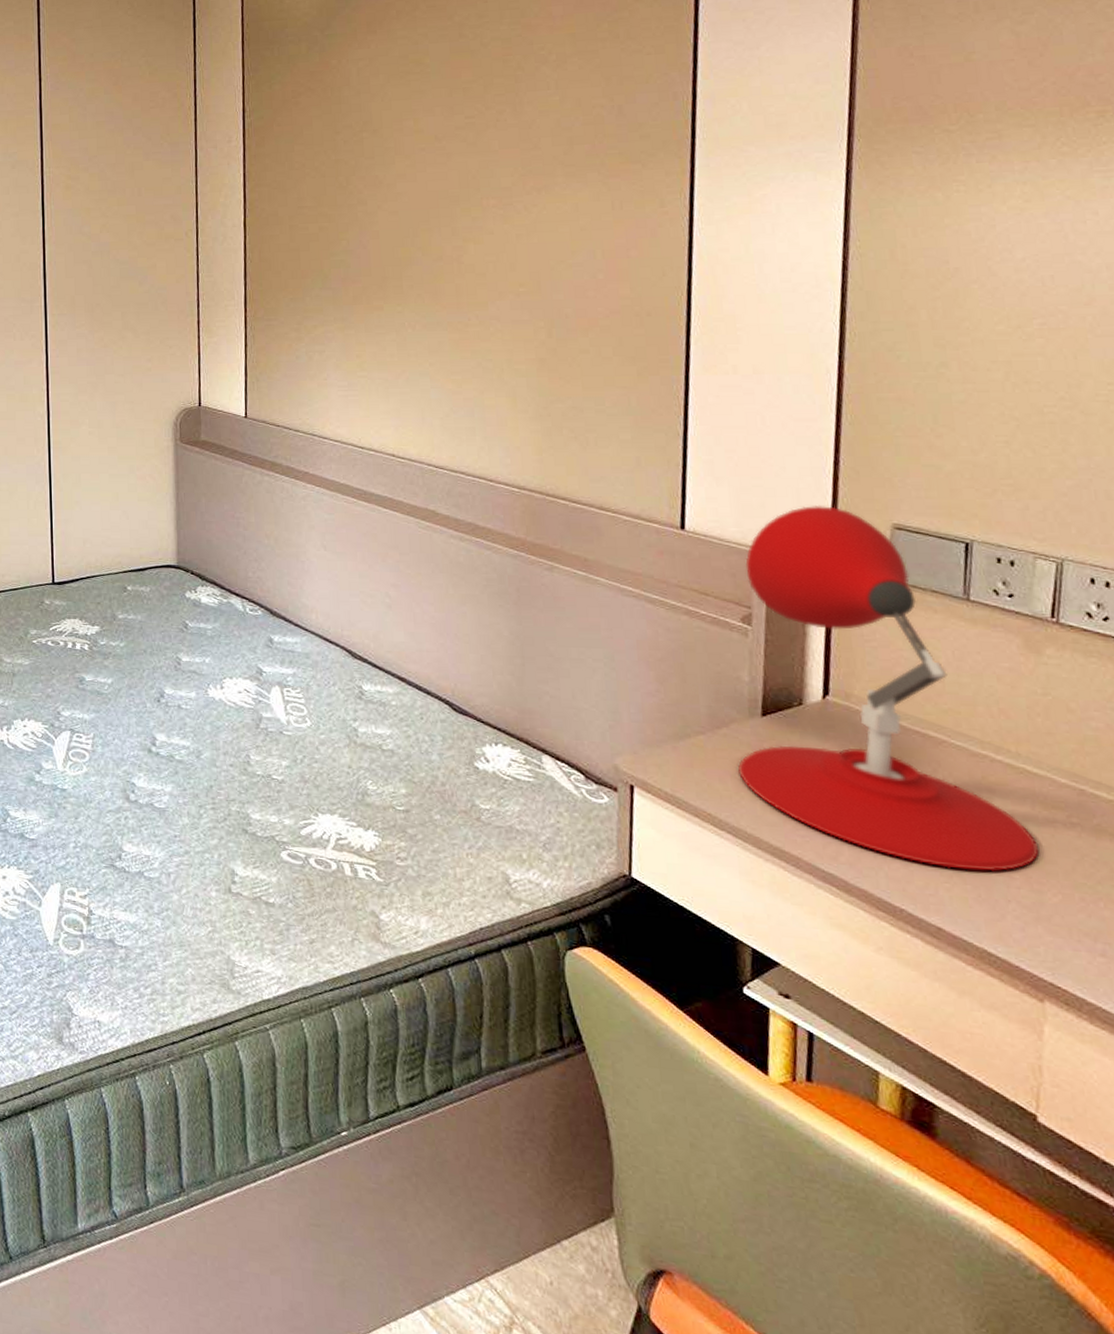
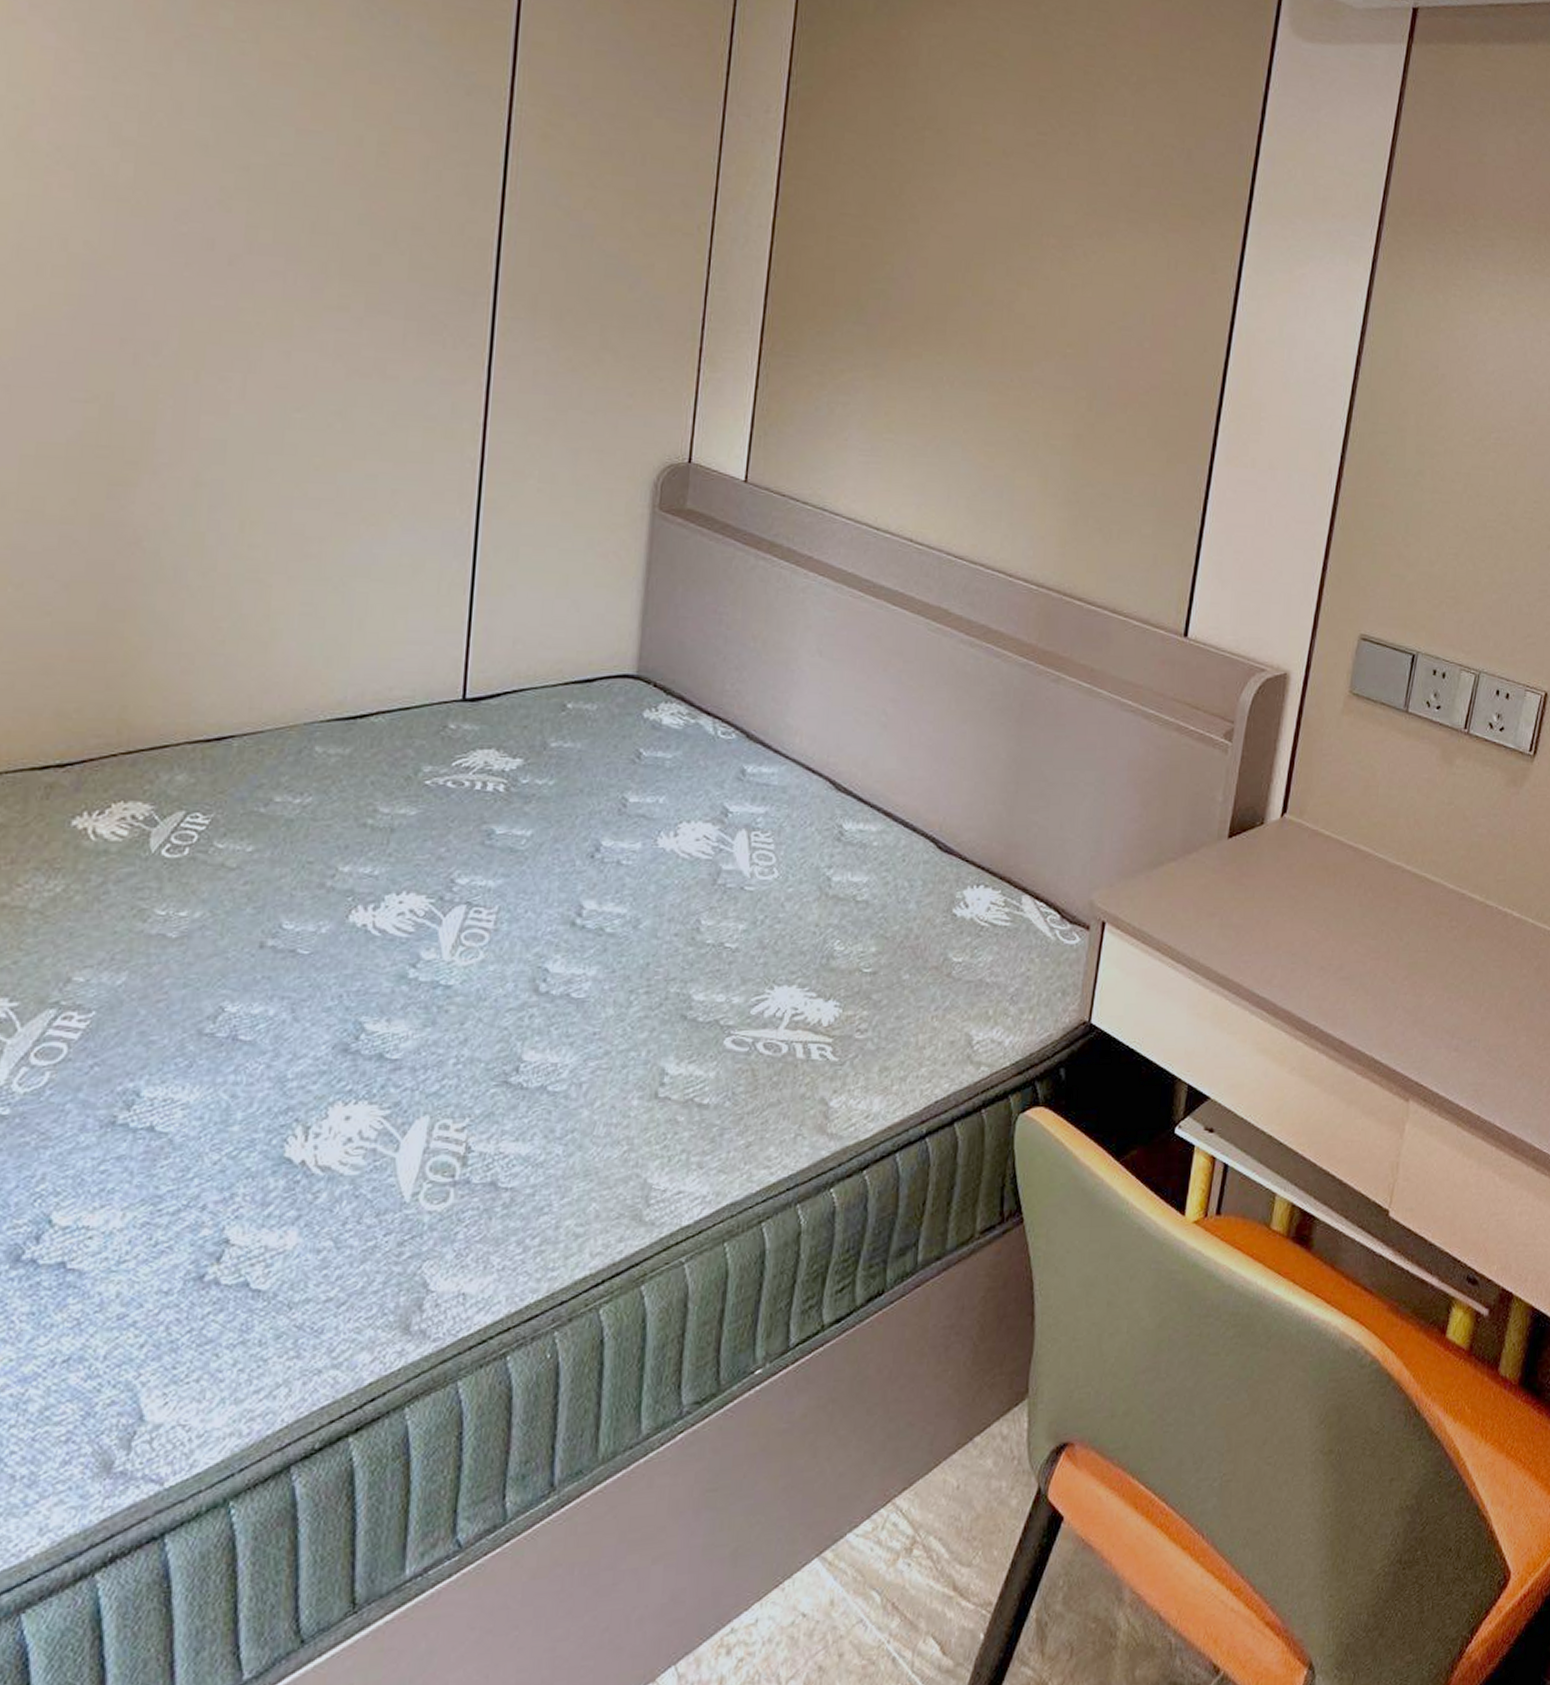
desk lamp: present [737,505,1040,872] -> none [1200,613,1426,981]

